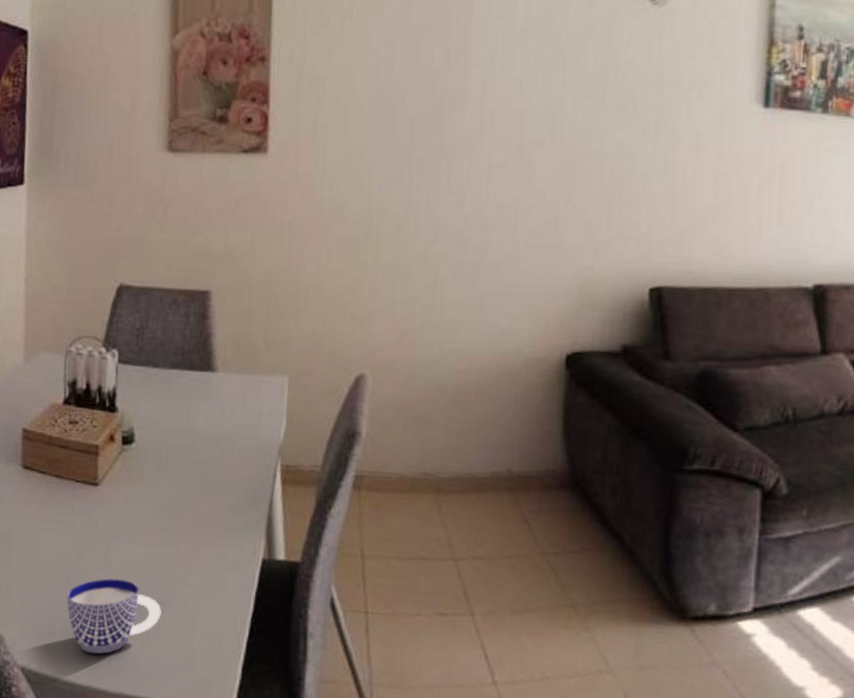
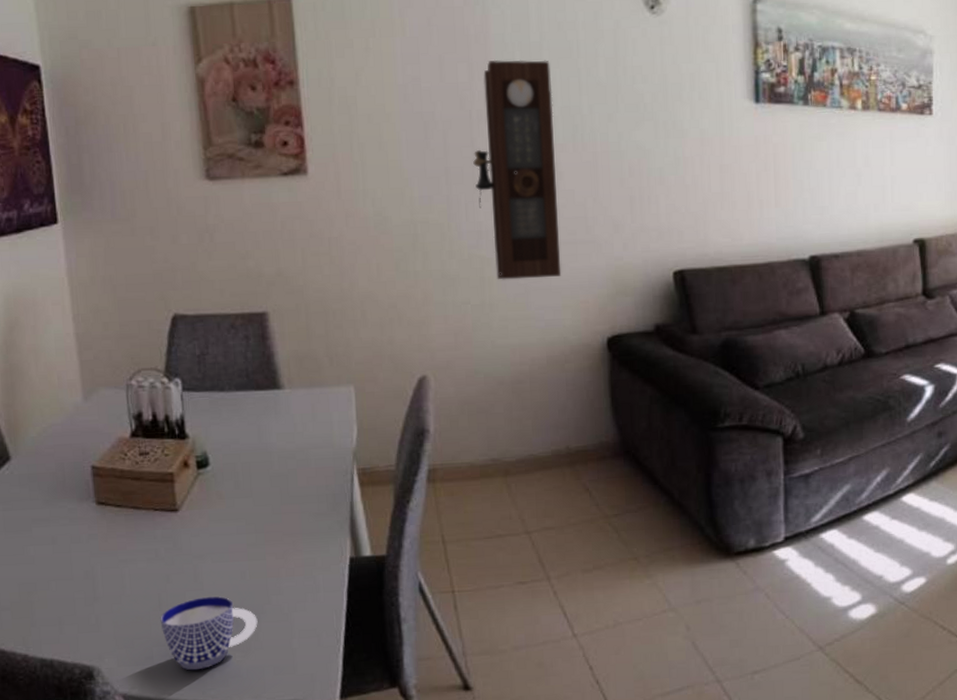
pendulum clock: none [439,45,534,282] -> present [473,59,562,280]

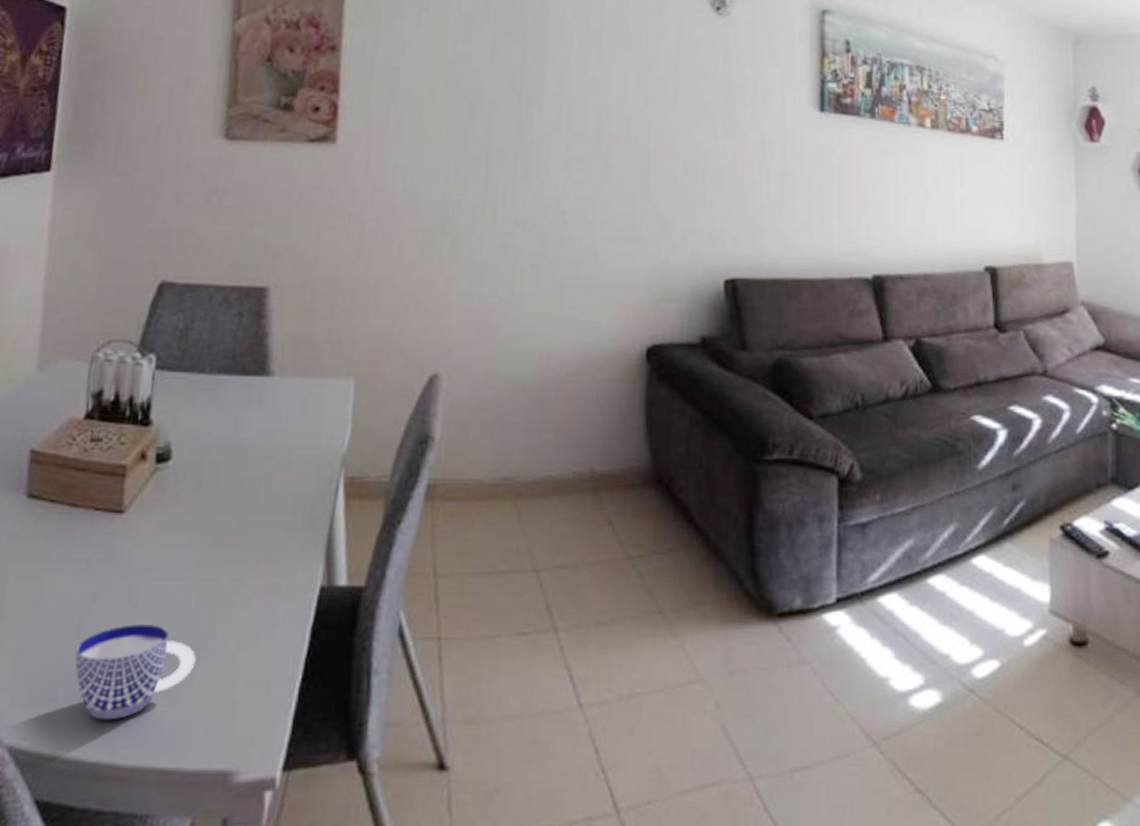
pendulum clock: present [473,59,562,280] -> none [517,44,609,275]

